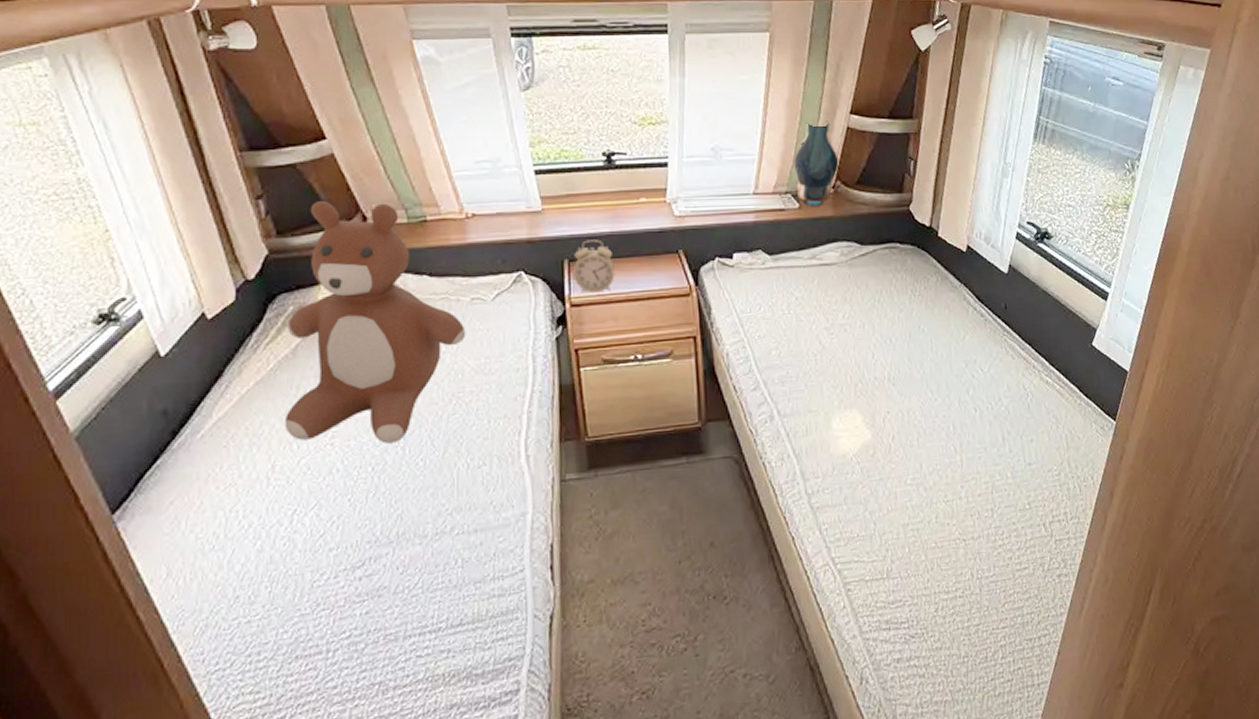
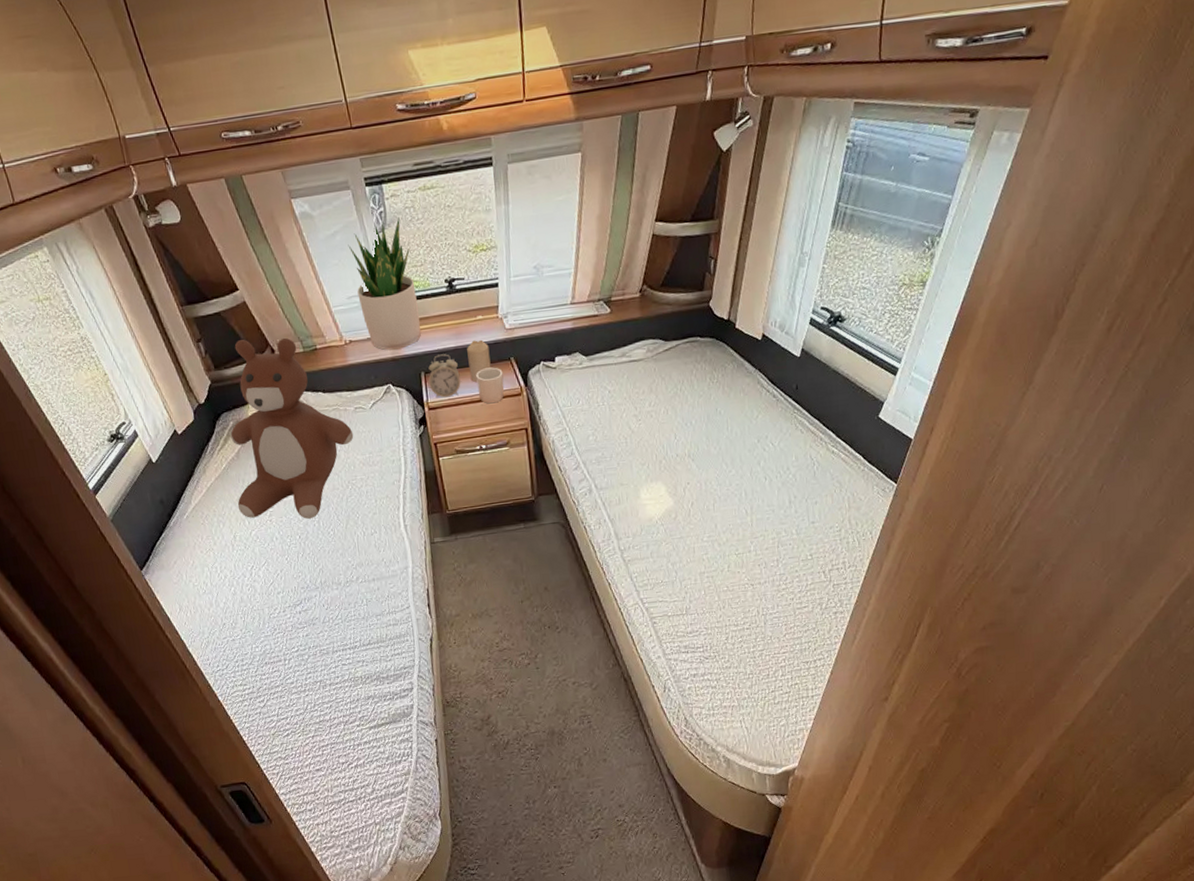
planter: none [481,76,568,230] -> present [348,217,421,351]
candle: none [625,226,654,277] -> present [467,339,491,383]
mug: none [634,260,670,304] -> present [476,367,505,404]
vase: present [792,121,839,206] -> none [604,230,645,310]

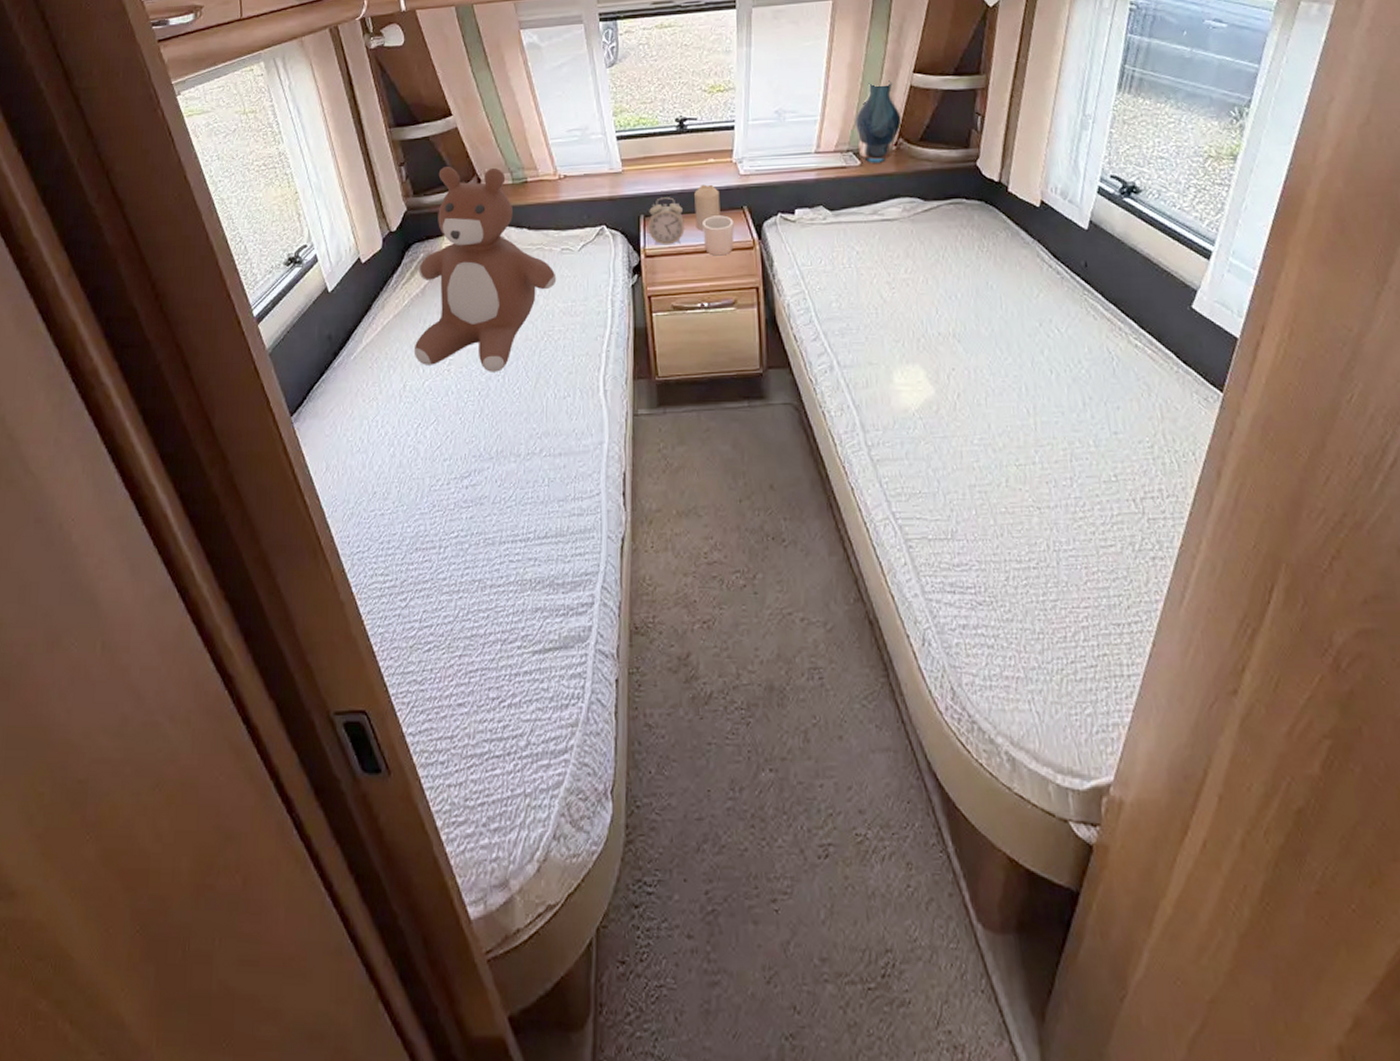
planter: present [348,217,421,351] -> none [574,53,645,189]
vase: none [604,230,645,310] -> present [854,80,902,163]

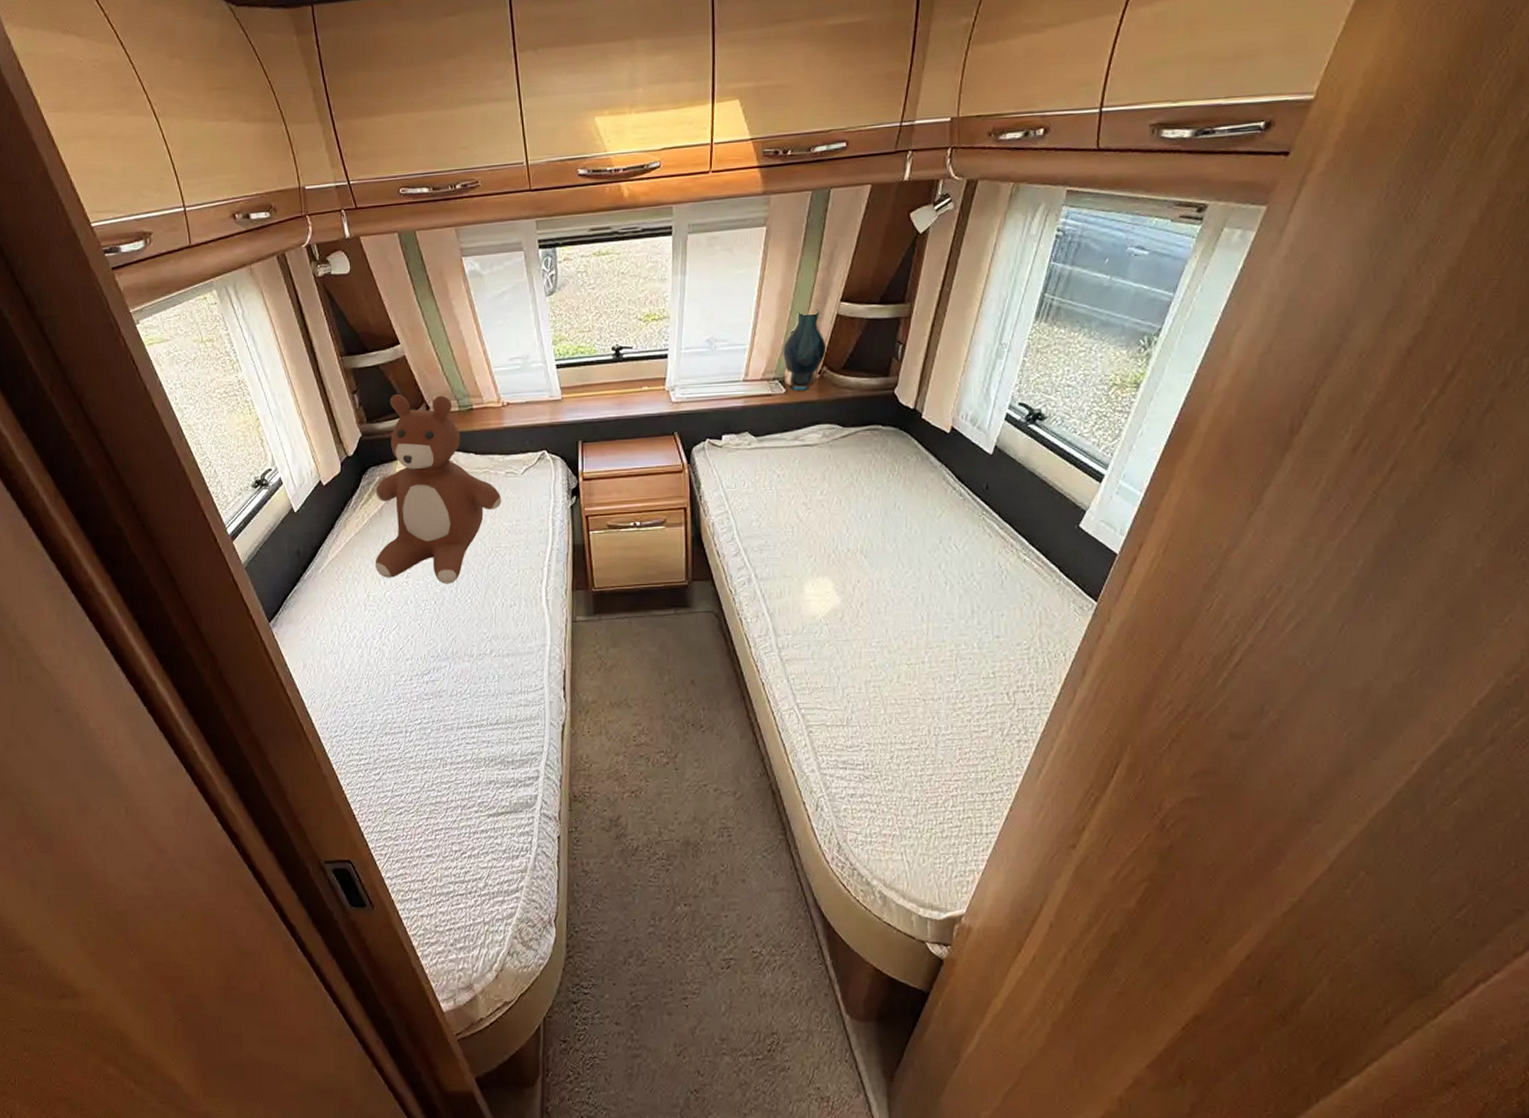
alarm clock: present [648,197,685,245] -> none [586,423,619,469]
candle: present [694,184,721,231] -> none [629,411,653,456]
mug: present [702,215,735,256] -> none [636,441,665,479]

